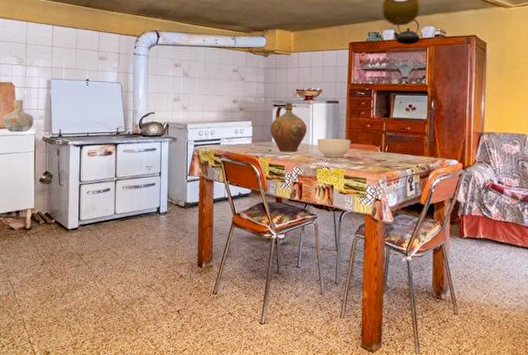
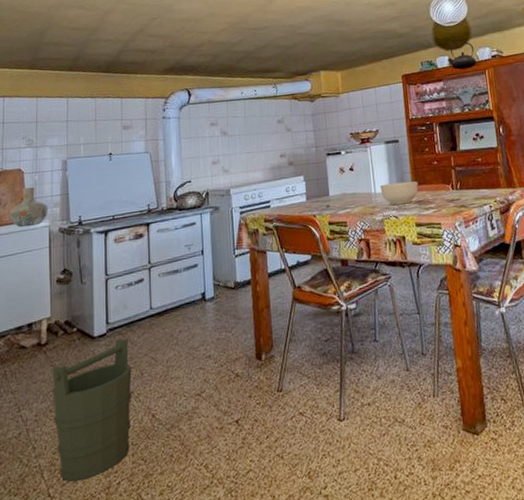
bucket: none [34,233,97,336] -> present [52,338,132,483]
ceramic jug: present [270,103,307,153] -> none [326,149,368,207]

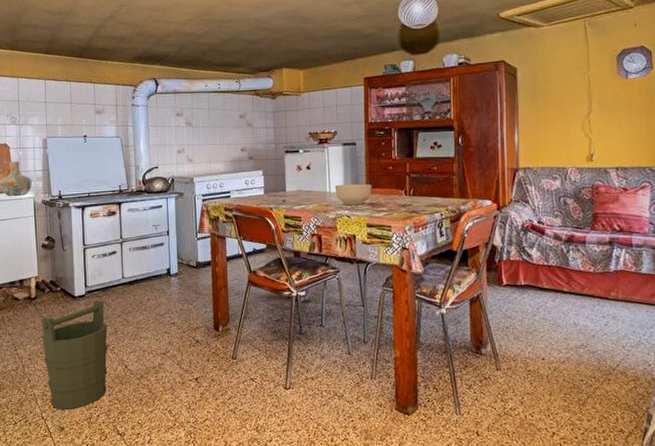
teapot: present [447,41,477,70] -> none [412,46,443,76]

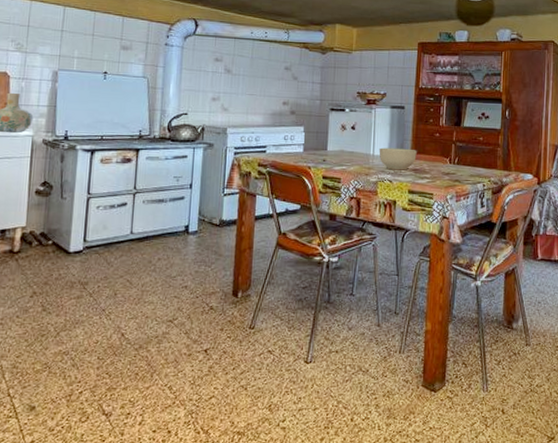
bucket: present [41,300,108,411] -> none [20,257,105,386]

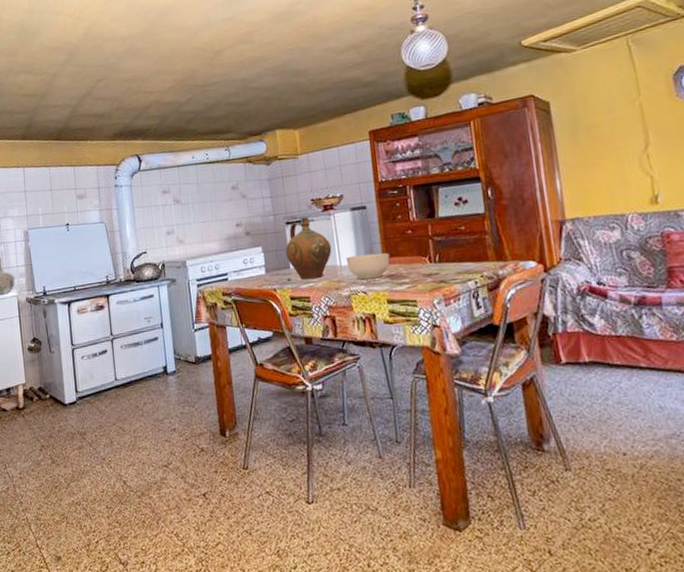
ceramic jug: none [326,107,368,164] -> present [285,217,332,280]

